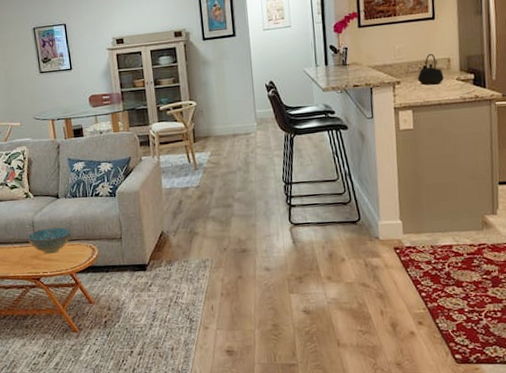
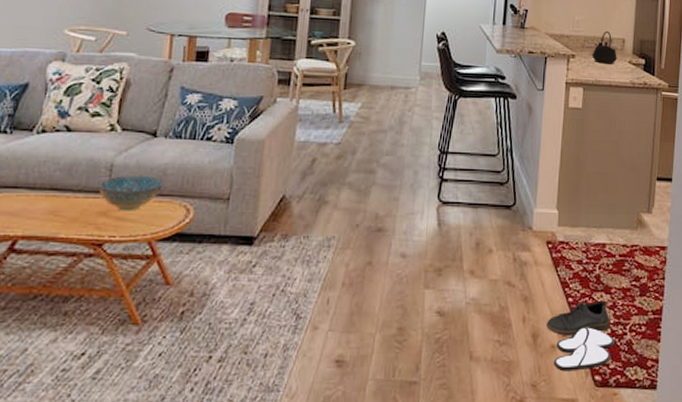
shoe: none [403,292,465,324] -> present [547,299,610,336]
slippers: none [415,315,471,352] -> present [554,327,615,370]

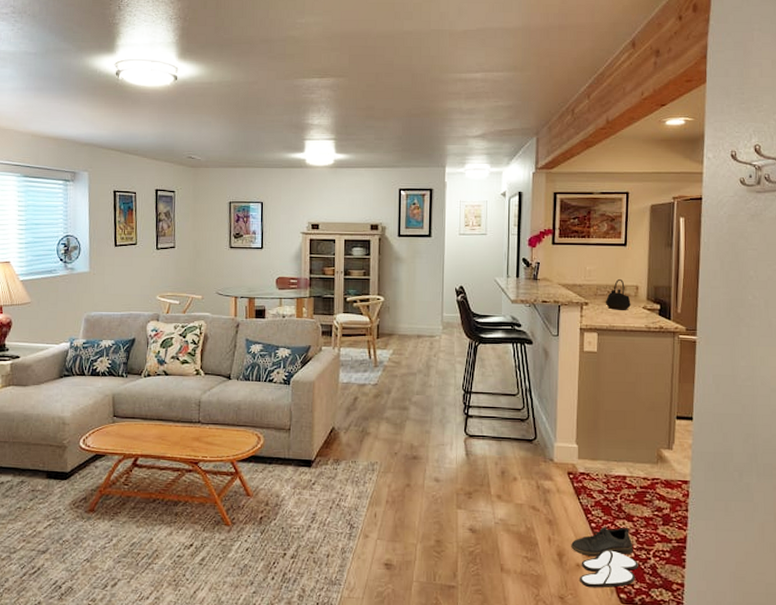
decorative bowl: present [98,176,164,211] -> none [191,410,239,438]

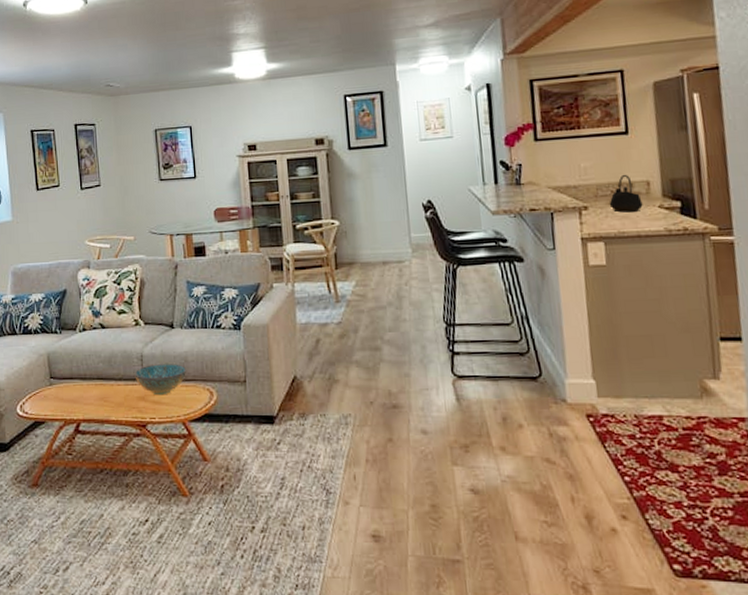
decorative bowl: none [191,410,239,438] -> present [134,364,187,396]
shoe: present [571,525,633,557] -> none [601,478,684,519]
slippers: present [580,550,638,587] -> none [617,509,693,557]

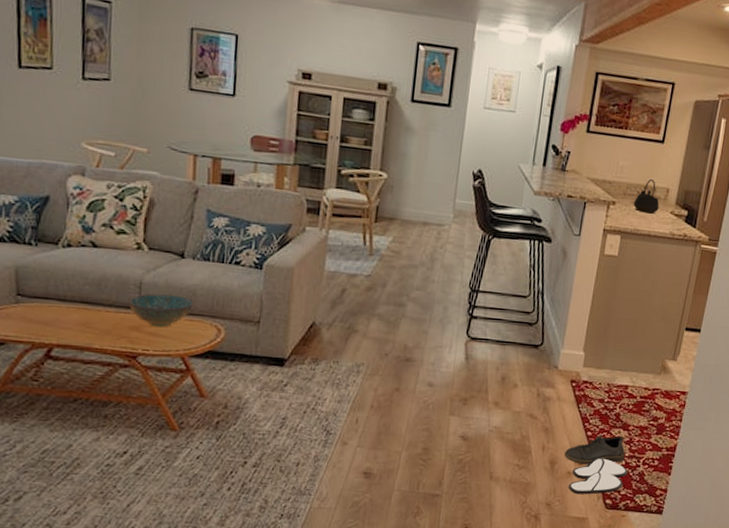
shoe: none [601,478,684,519] -> present [564,434,626,465]
slippers: none [617,509,693,557] -> present [569,458,628,494]

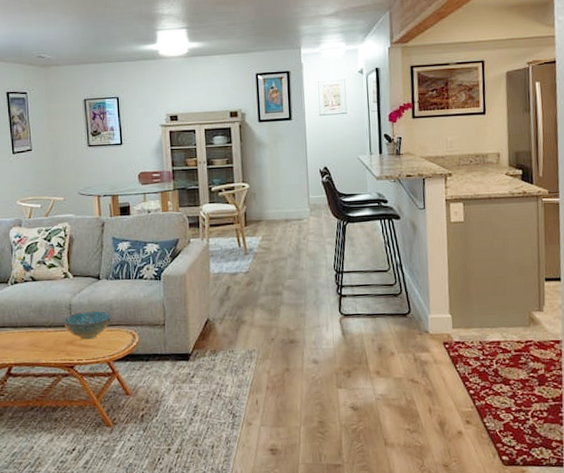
shoe: present [564,434,626,465] -> none [451,391,512,423]
slippers: present [569,458,628,494] -> none [462,414,518,452]
kettle: present [633,178,660,214] -> none [468,147,494,179]

